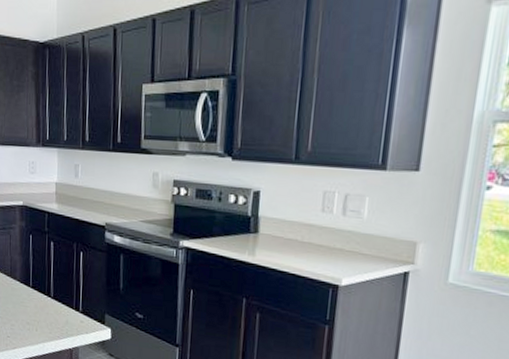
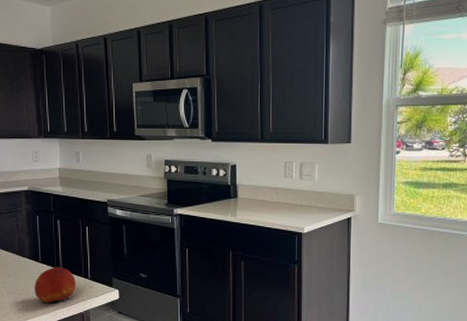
fruit: none [23,294,66,334] -> present [34,267,76,304]

